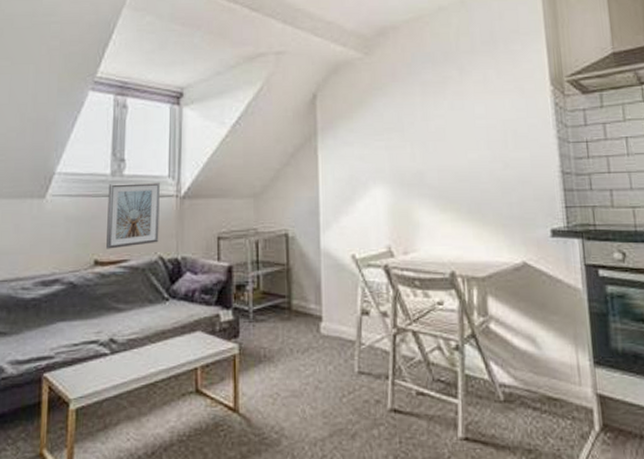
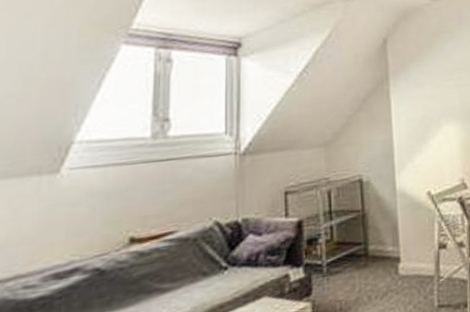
picture frame: present [106,182,160,249] -> none [146,140,214,223]

